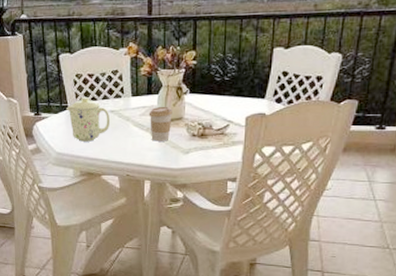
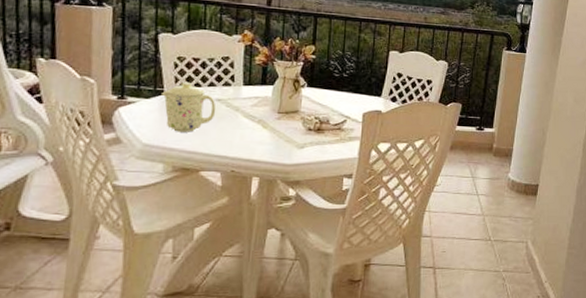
coffee cup: present [148,106,172,141] -> none [261,97,288,135]

